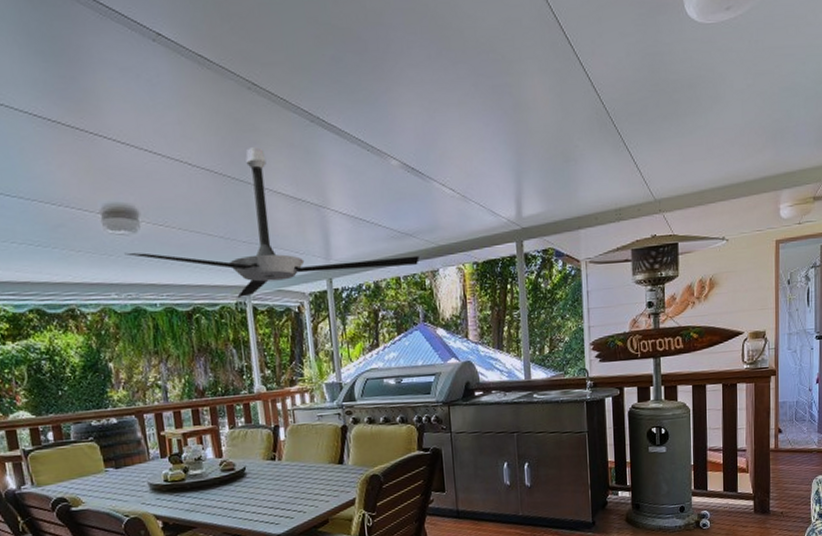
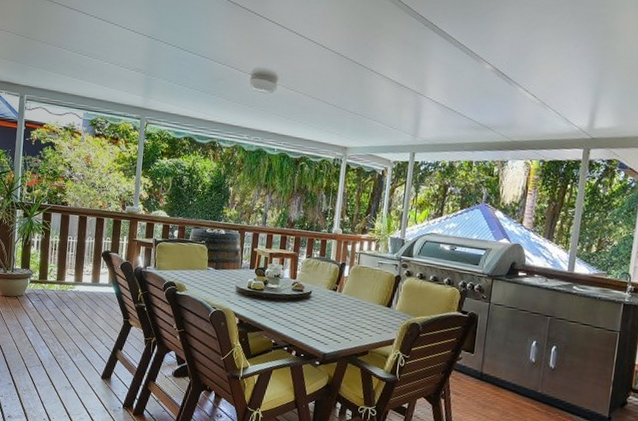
ceiling fan: present [124,147,419,299] -> none [260,40,493,156]

